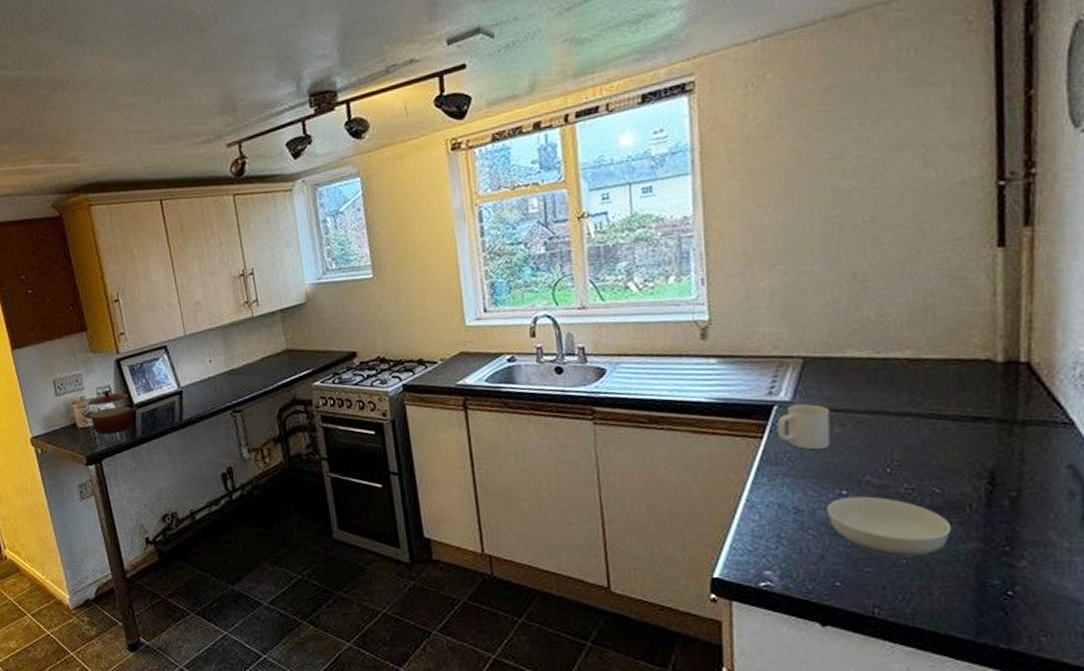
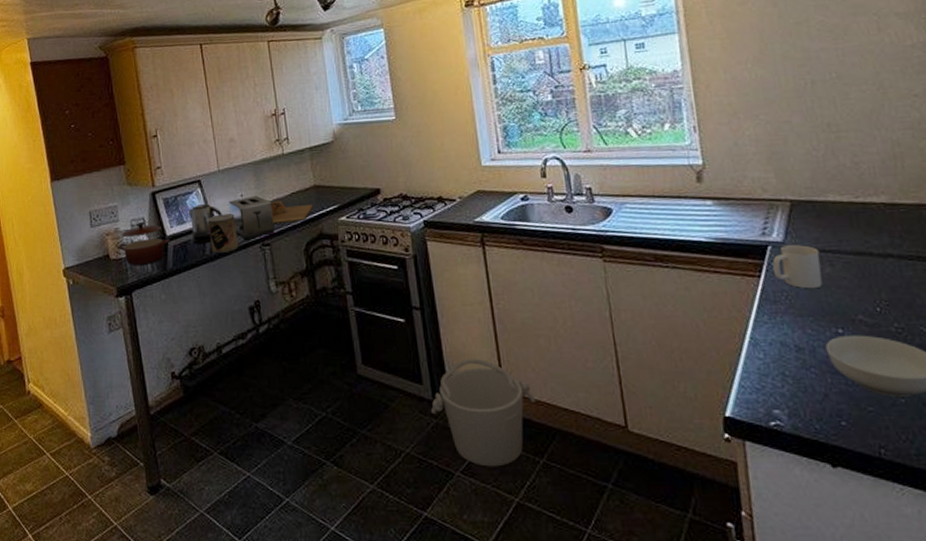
kettle: none [155,370,190,412] -> present [188,203,222,245]
tin can: none [175,380,209,422] -> present [207,213,239,254]
toaster: none [196,361,246,408] -> present [228,196,275,241]
cutting board: none [240,365,286,389] -> present [270,200,314,223]
bucket: none [409,522,517,626] -> present [431,358,536,467]

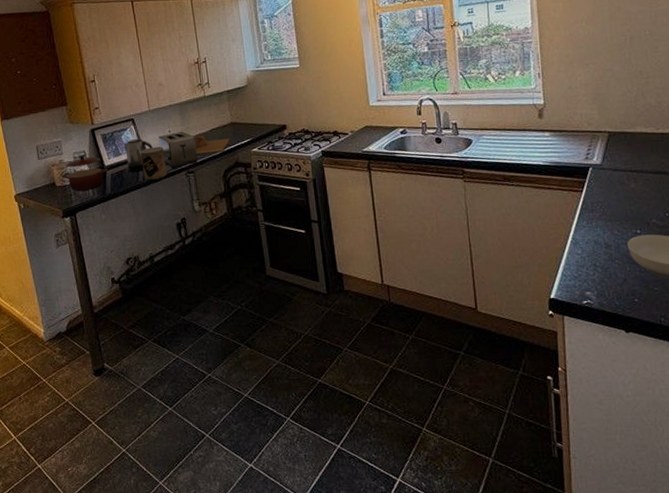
bucket: present [431,358,536,467] -> none [325,259,408,343]
mug: present [773,245,823,289] -> none [592,166,628,201]

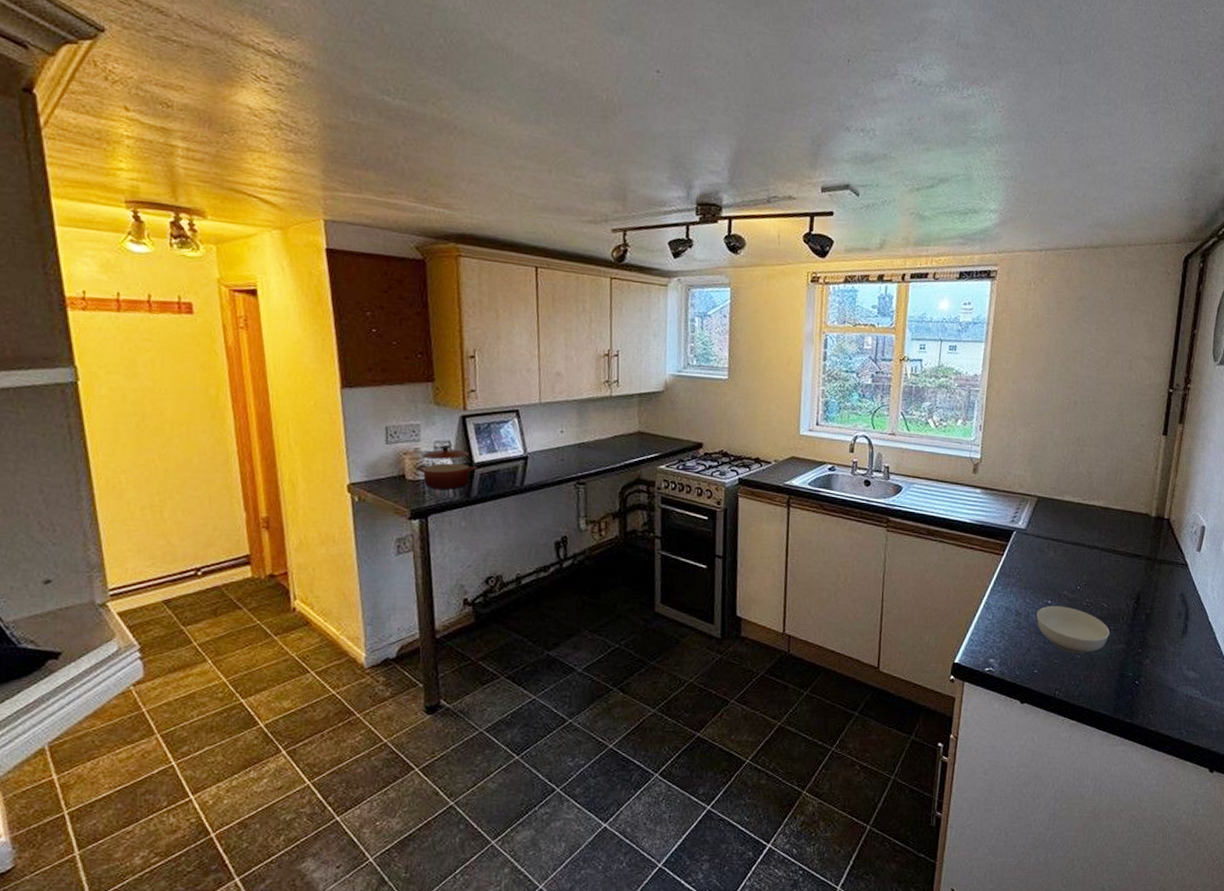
kettle: present [123,138,153,173] -> none [501,434,538,475]
tin can: present [140,146,168,181] -> none [521,447,553,488]
toaster: present [157,132,198,169] -> none [546,434,593,477]
cutting board: present [194,135,231,154] -> none [590,441,635,465]

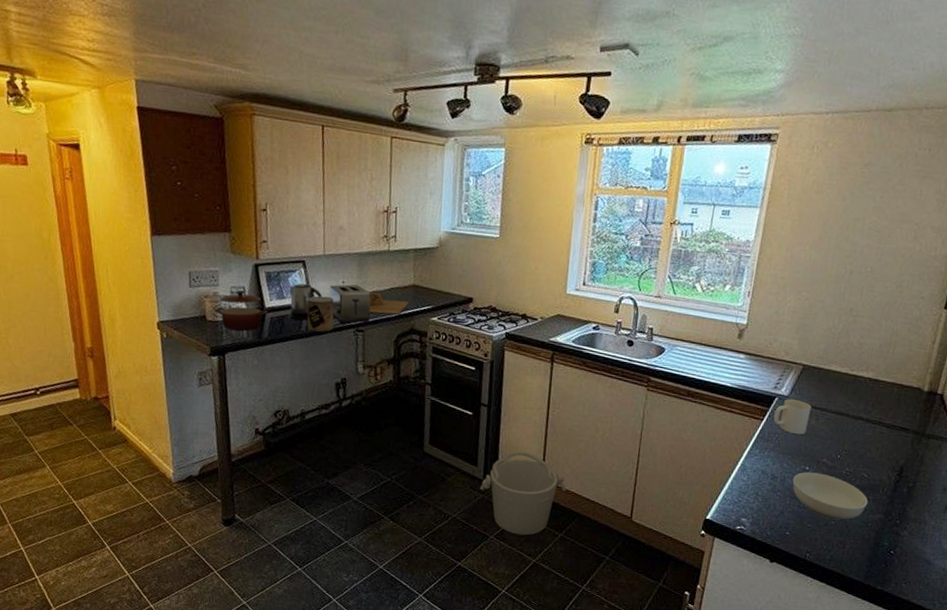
kettle: none [501,434,538,475] -> present [289,283,322,321]
tin can: none [521,447,553,488] -> present [307,296,334,332]
toaster: none [546,434,593,477] -> present [329,284,371,324]
cutting board: none [590,441,635,465] -> present [369,292,410,316]
bucket: none [718,604,810,697] -> present [480,450,567,536]
mug: none [1014,532,1049,568] -> present [774,399,812,435]

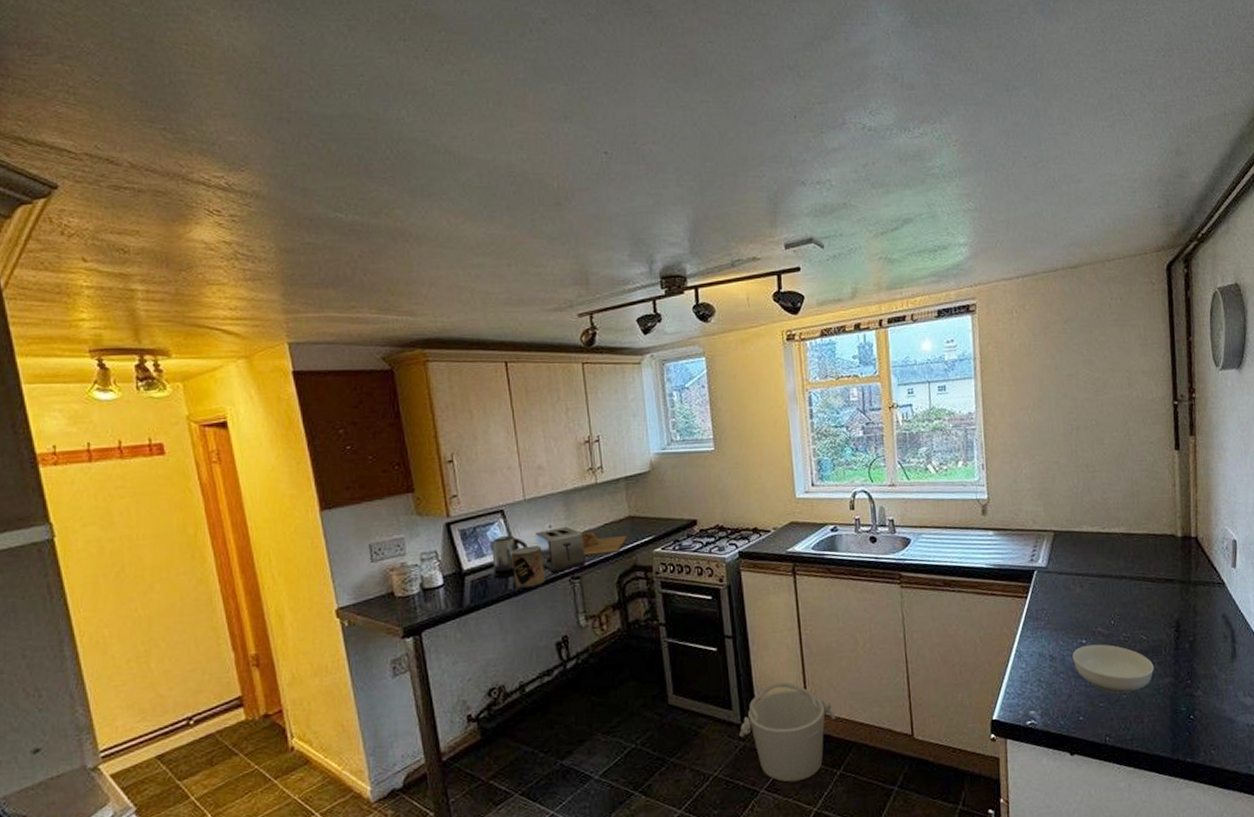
saucepan: present [214,290,267,331] -> none [403,556,466,604]
mug: present [774,399,812,435] -> none [1037,569,1074,607]

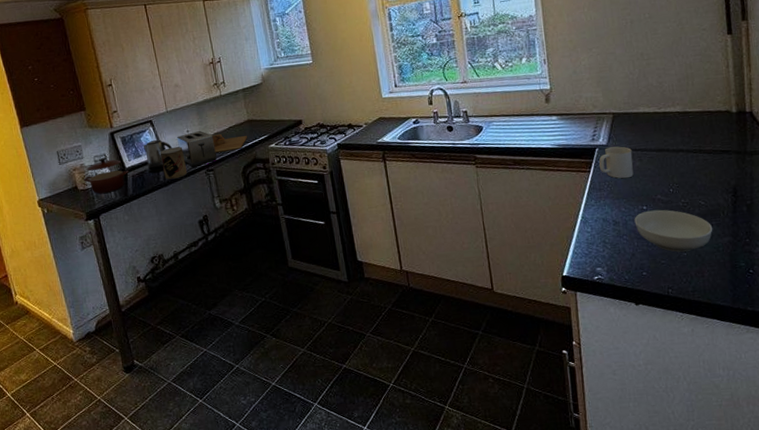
saucepan: none [403,556,466,604] -> present [83,158,128,194]
bucket: present [740,681,836,782] -> none [347,247,426,328]
mug: none [1037,569,1074,607] -> present [599,146,634,179]

